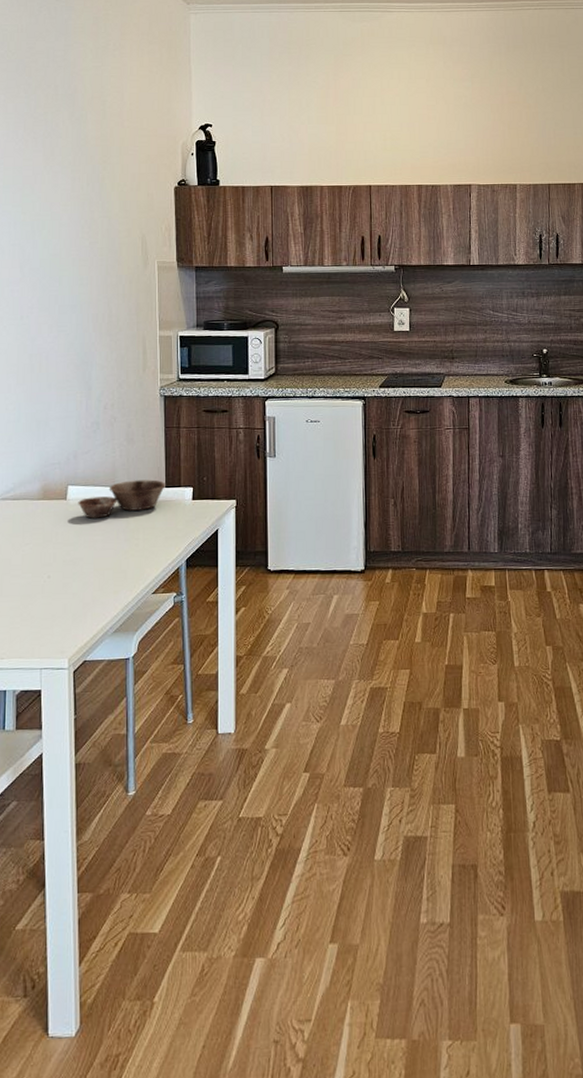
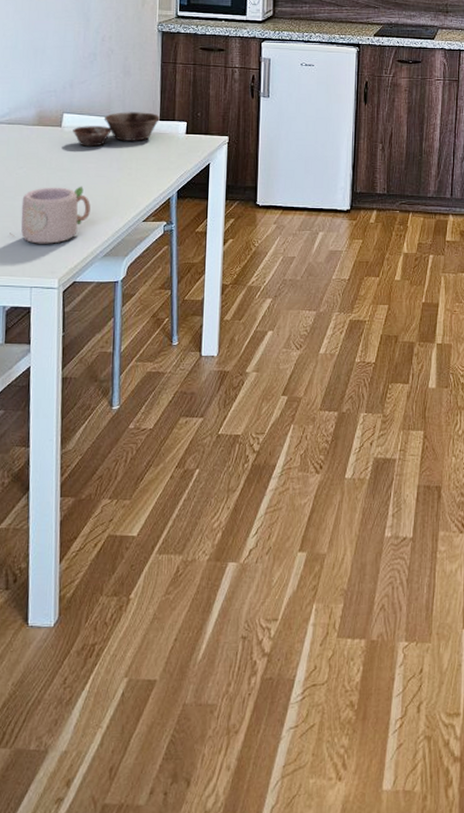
mug: none [18,560,98,623] -> present [9,186,90,244]

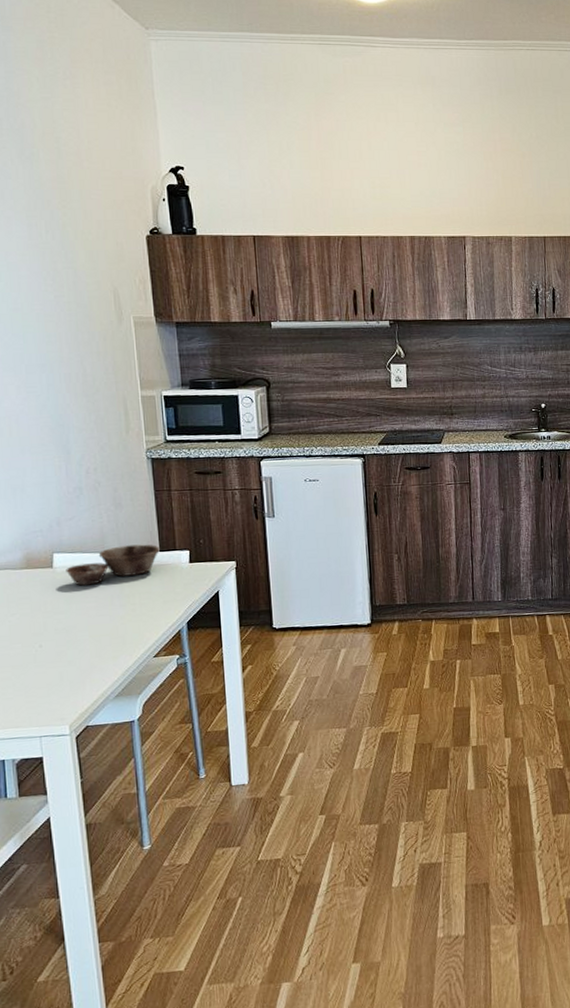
mug: present [9,186,90,244] -> none [10,627,95,692]

